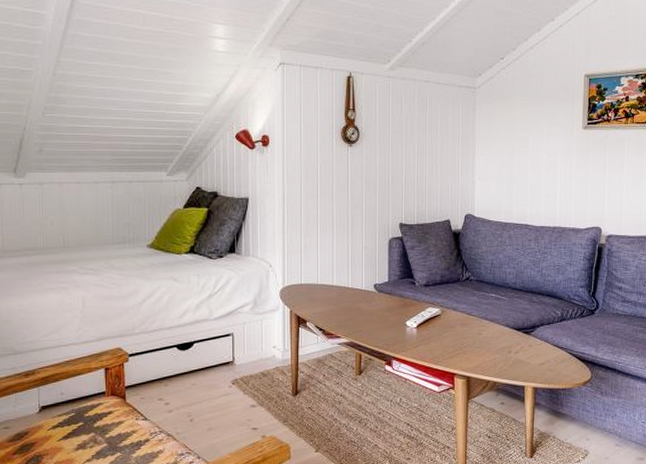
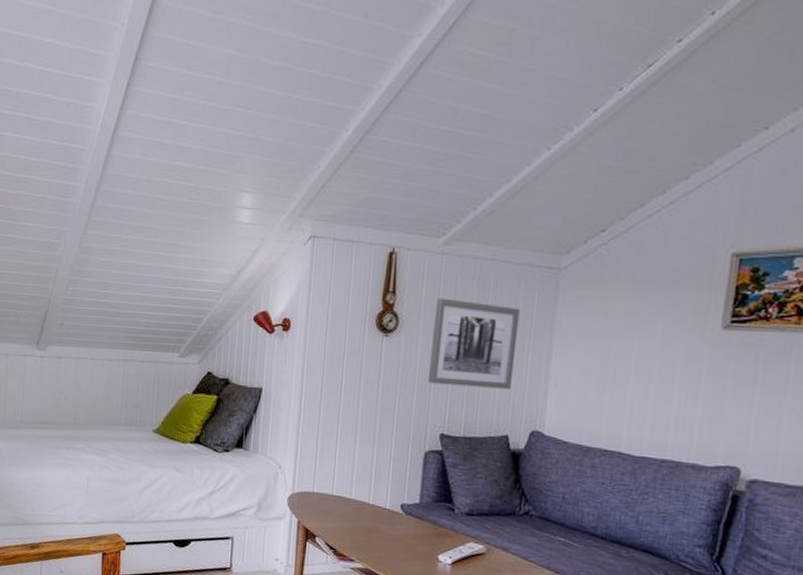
wall art: none [386,113,450,184] -> present [427,298,521,390]

